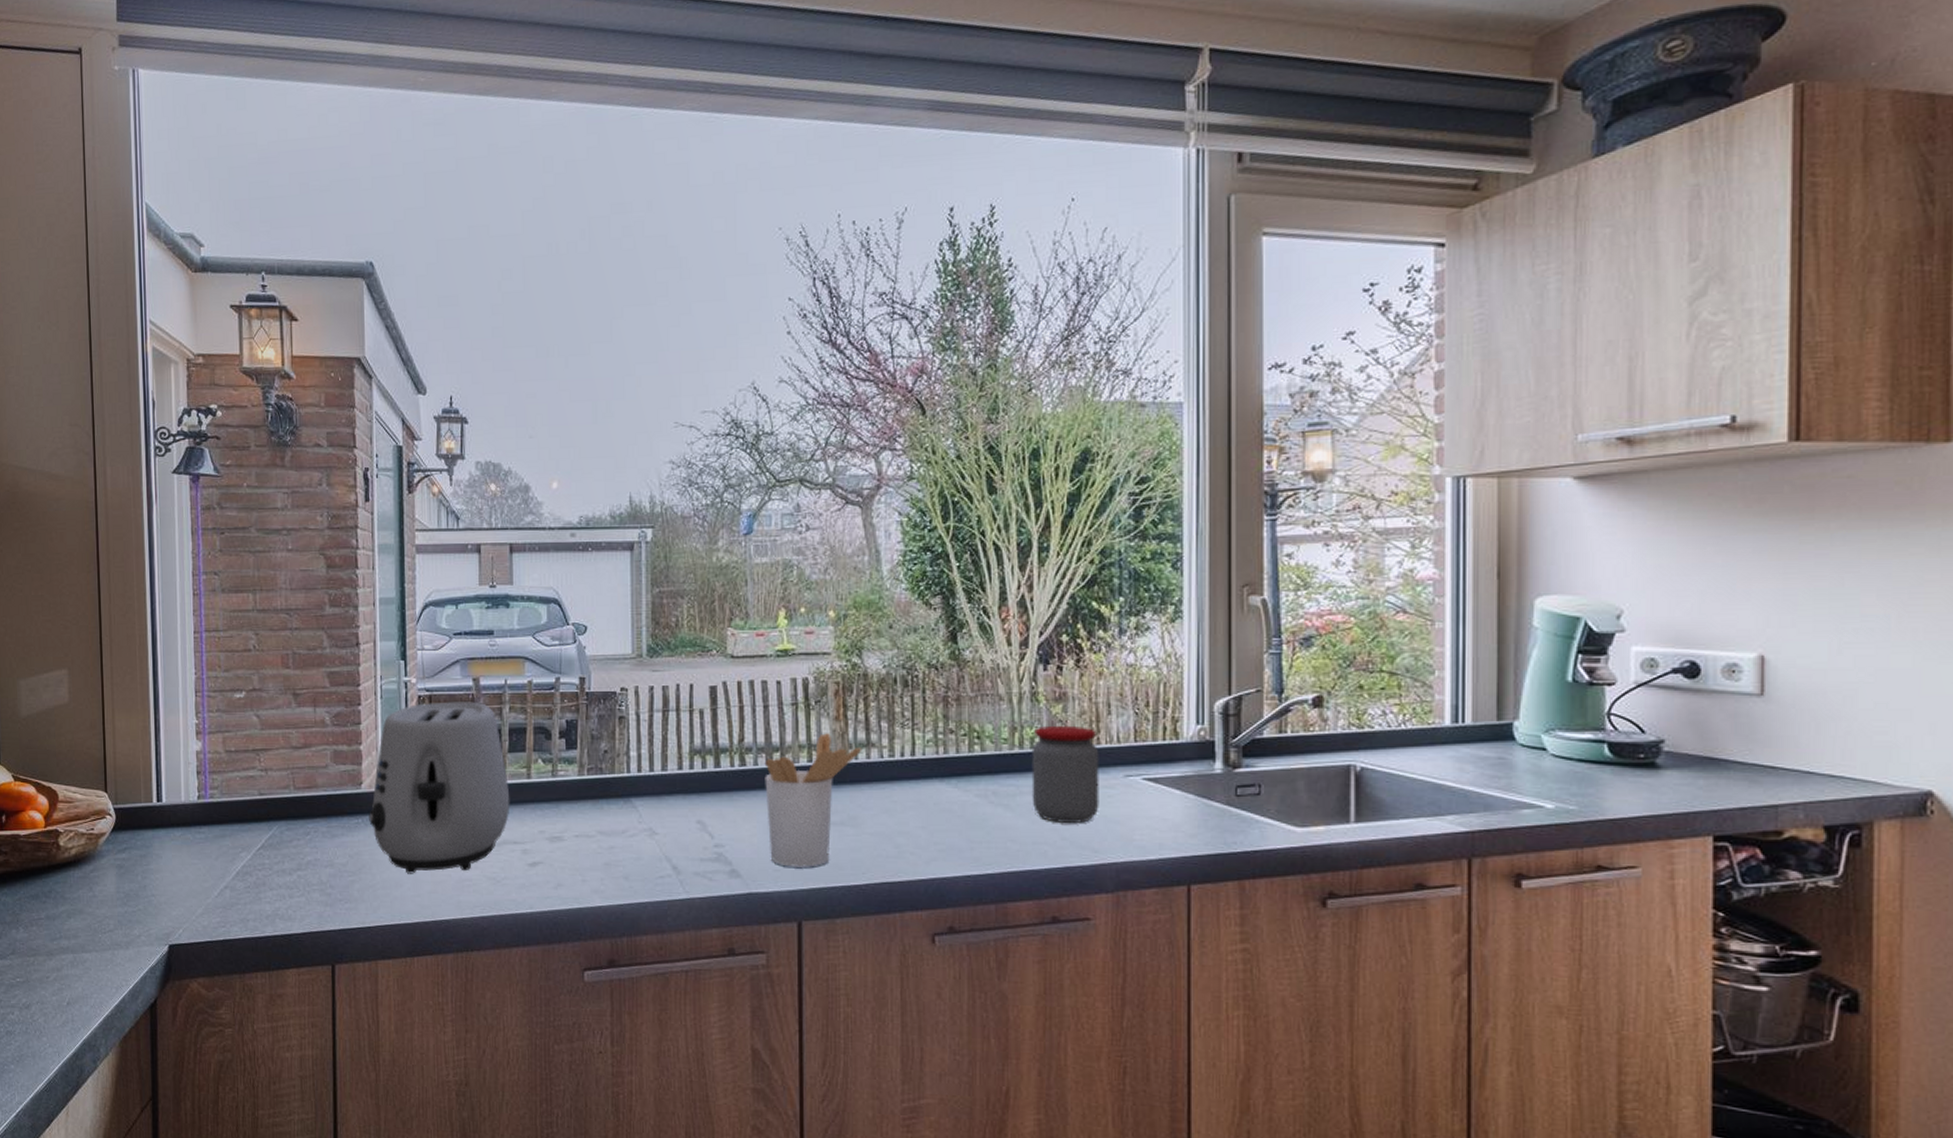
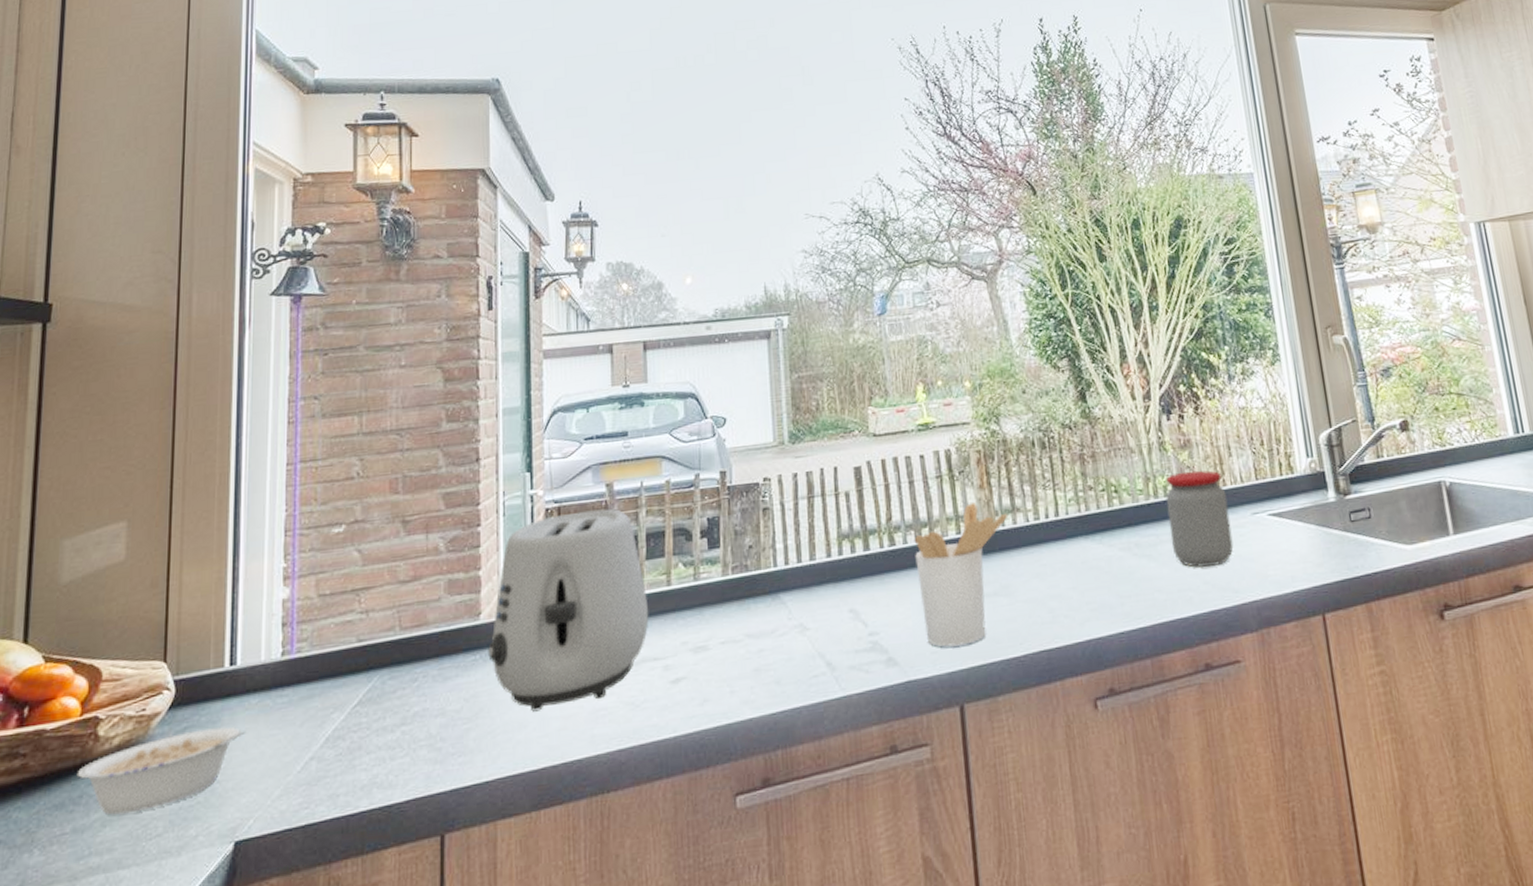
legume: none [46,851,172,910] -> present [76,727,245,815]

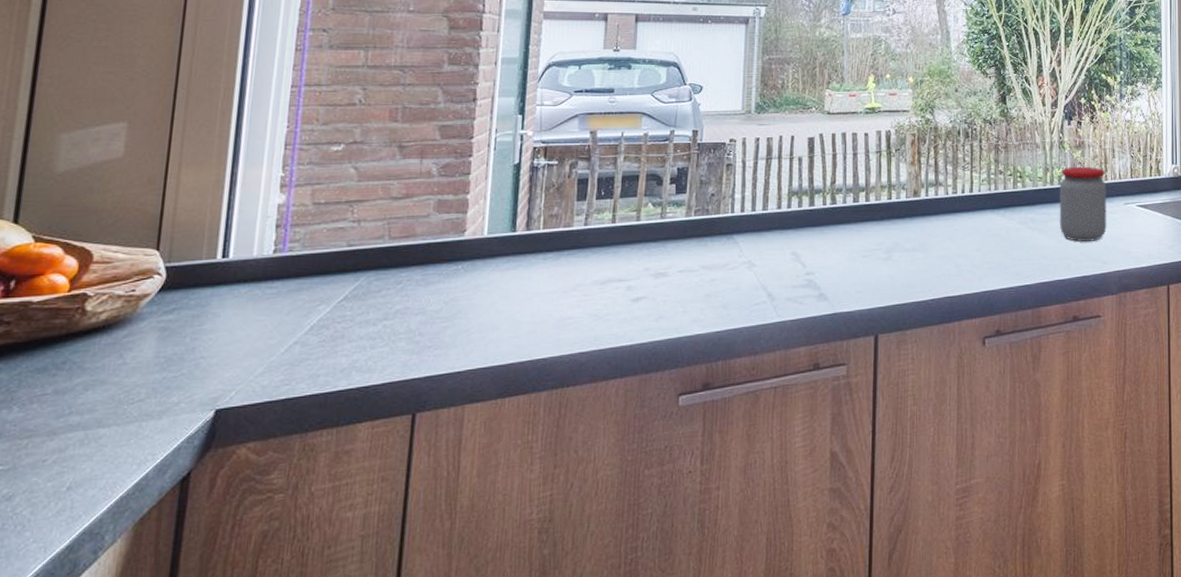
legume: present [76,727,245,815] -> none [61,311,233,381]
toaster: present [488,509,649,712] -> none [469,152,618,316]
utensil holder: present [915,503,1008,648] -> none [851,175,932,290]

